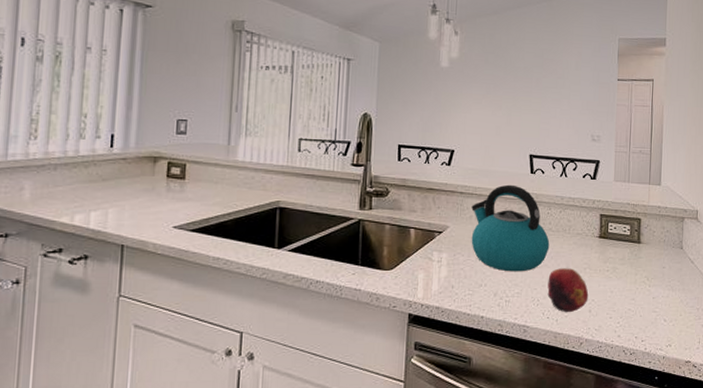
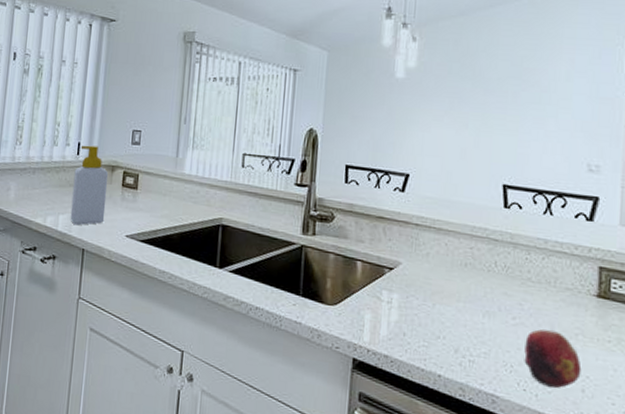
soap bottle: none [104,137,150,221] -> present [70,145,109,226]
kettle: present [471,184,550,272] -> none [427,219,528,328]

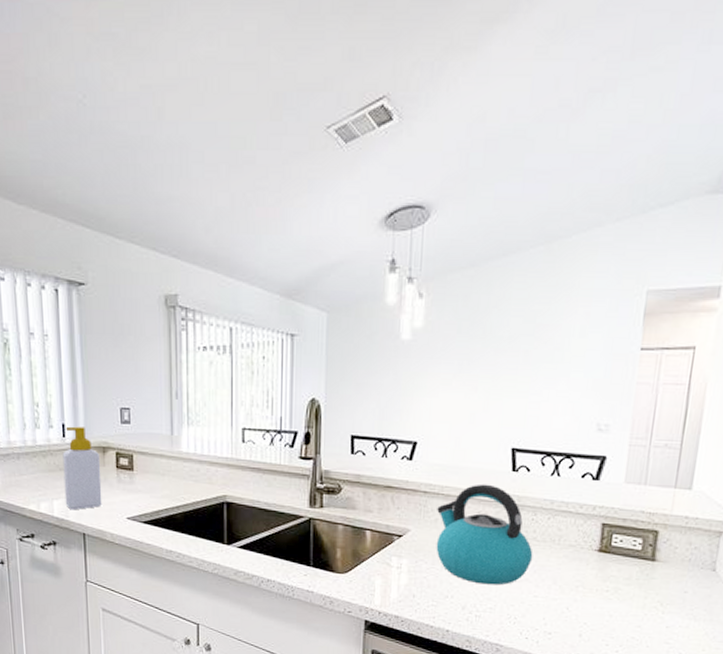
kettle: none [427,219,528,328] -> present [436,484,533,585]
fruit: present [524,329,582,388] -> none [527,584,580,634]

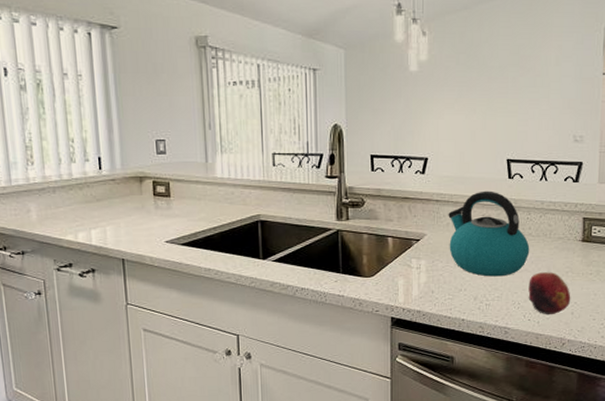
soap bottle: present [62,426,102,510] -> none [99,159,141,238]
fruit: none [527,584,580,634] -> present [528,272,571,314]

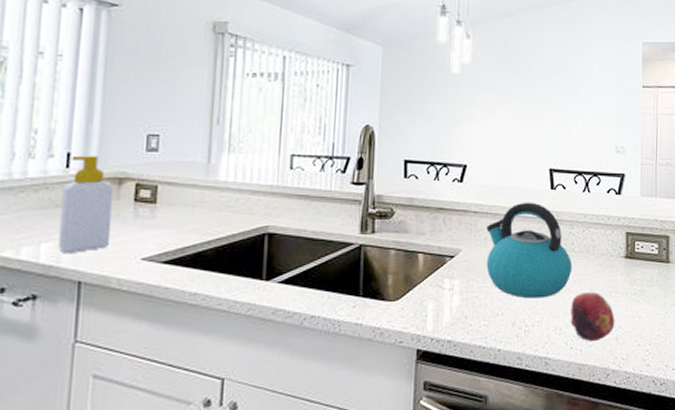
soap bottle: none [99,159,141,238] -> present [57,155,115,254]

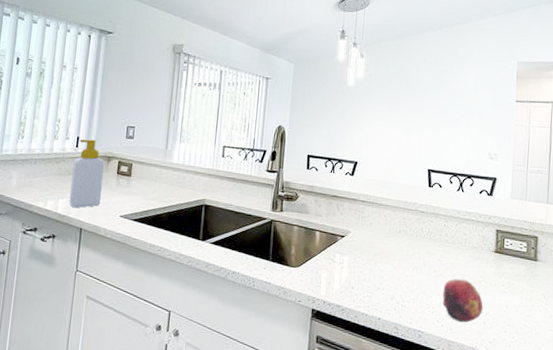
kettle: present [486,202,573,299] -> none [370,196,446,280]

